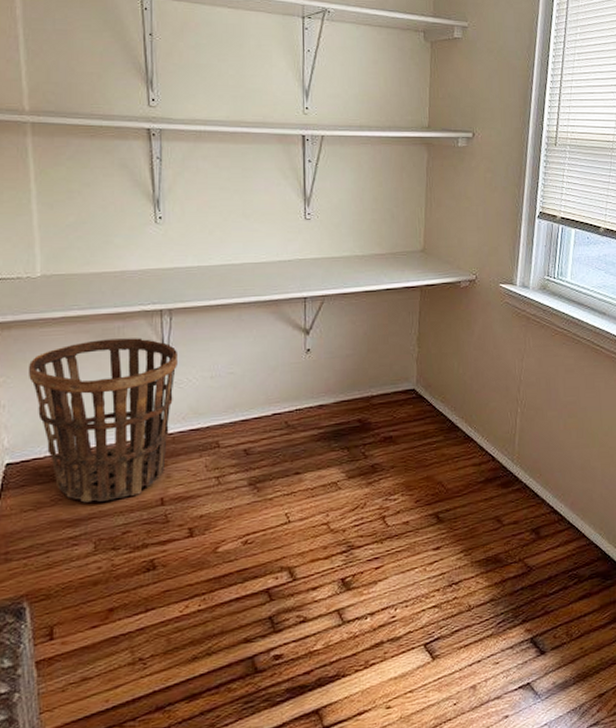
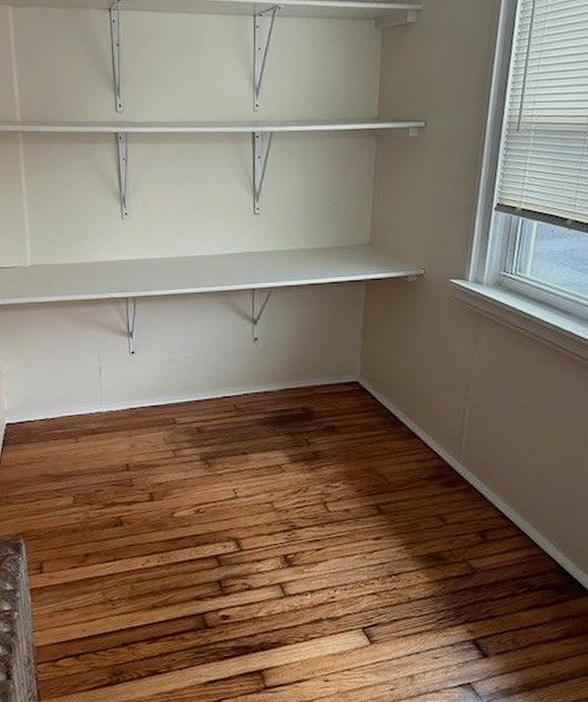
basket: present [29,338,177,503] -> none [23,322,140,462]

